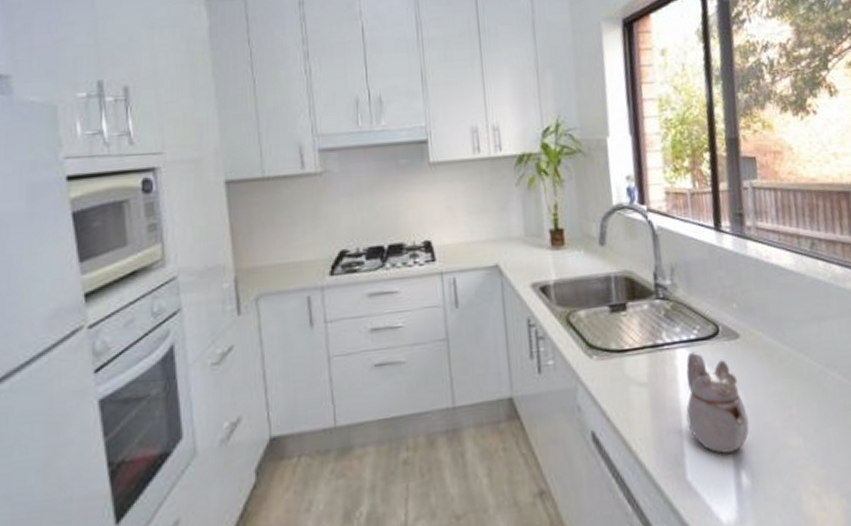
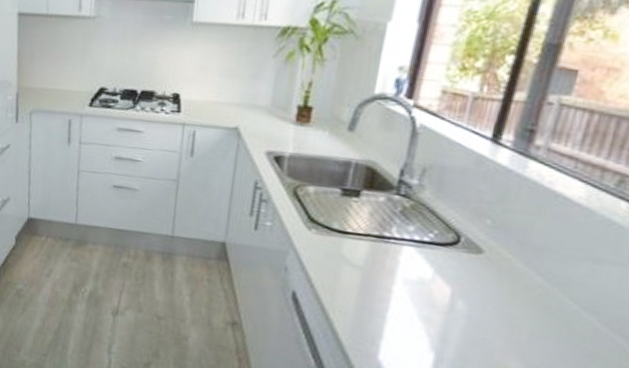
teapot: present [686,351,750,454] -> none [393,252,466,353]

